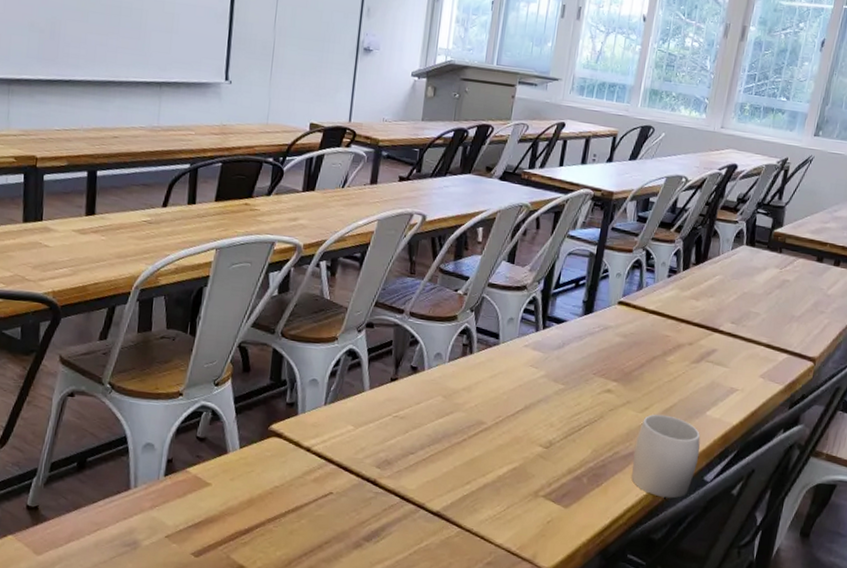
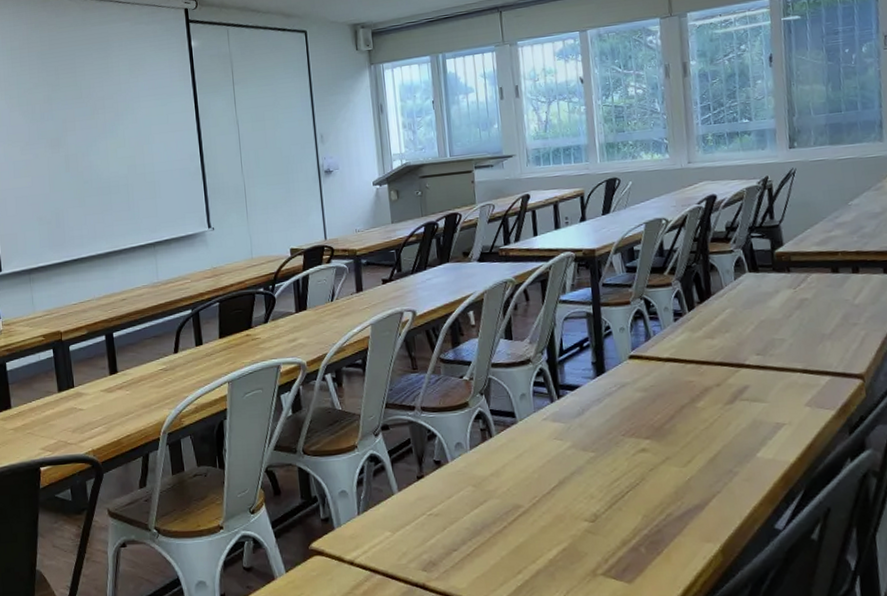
mug: present [631,414,701,499] -> none [686,464,763,556]

